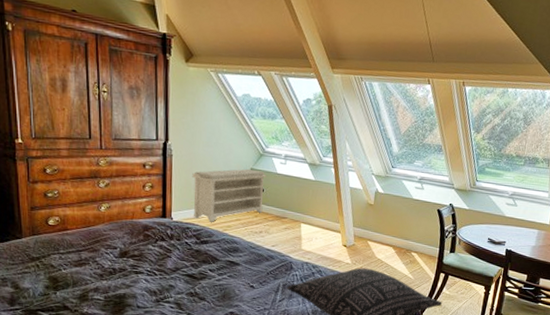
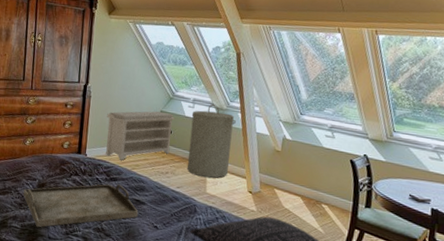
serving tray: none [103,247,233,298] -> present [23,184,139,228]
laundry hamper: none [281,159,329,235] -> present [187,103,236,178]

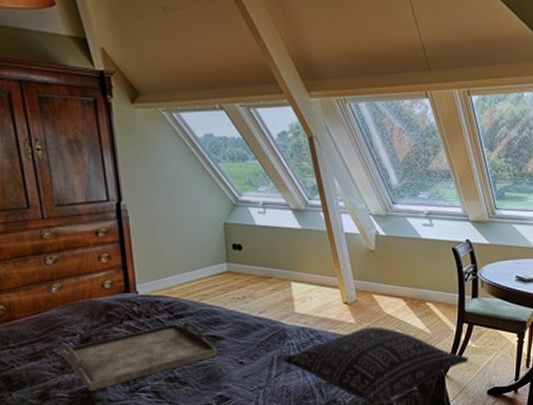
bench: present [106,111,175,161] -> none [155,223,244,292]
laundry hamper: present [187,103,236,178] -> none [263,205,318,295]

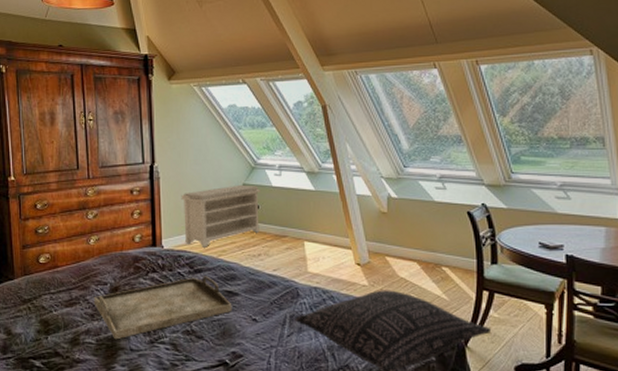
bench: none [155,223,244,292] -> present [181,184,260,248]

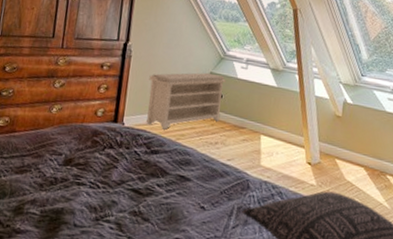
serving tray: present [93,276,232,340] -> none [45,157,183,213]

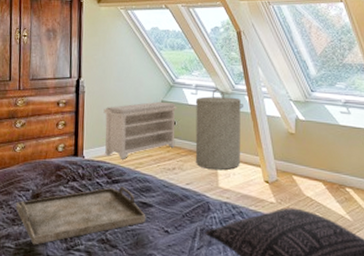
serving tray: none [45,157,183,213] -> present [15,186,146,245]
laundry hamper: none [239,64,293,148] -> present [195,88,243,170]

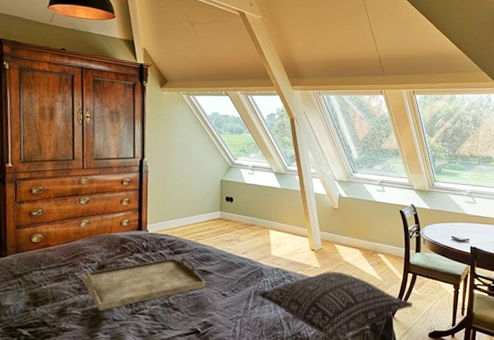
bench: present [103,101,177,159] -> none [166,180,235,233]
laundry hamper: present [195,88,243,170] -> none [251,169,294,240]

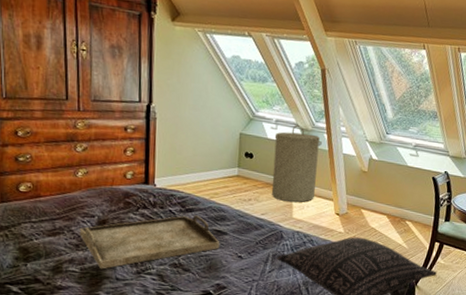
laundry hamper: none [251,169,294,240] -> present [271,124,322,202]

